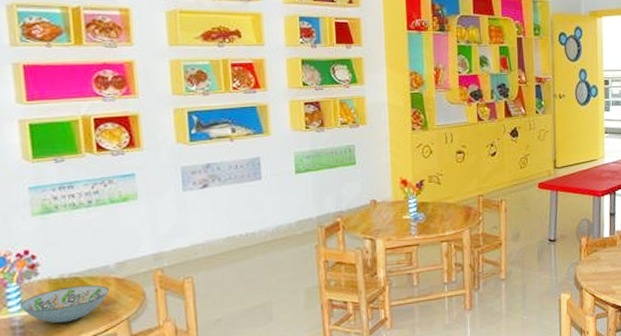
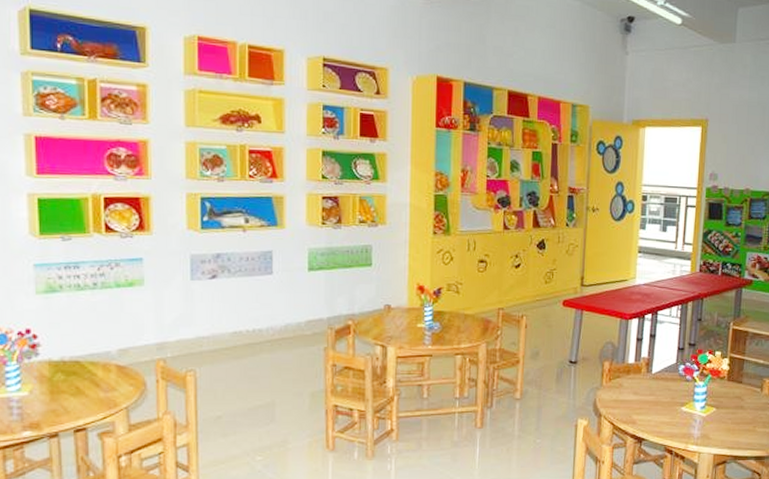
decorative bowl: present [19,284,110,324] -> none [18,370,110,407]

